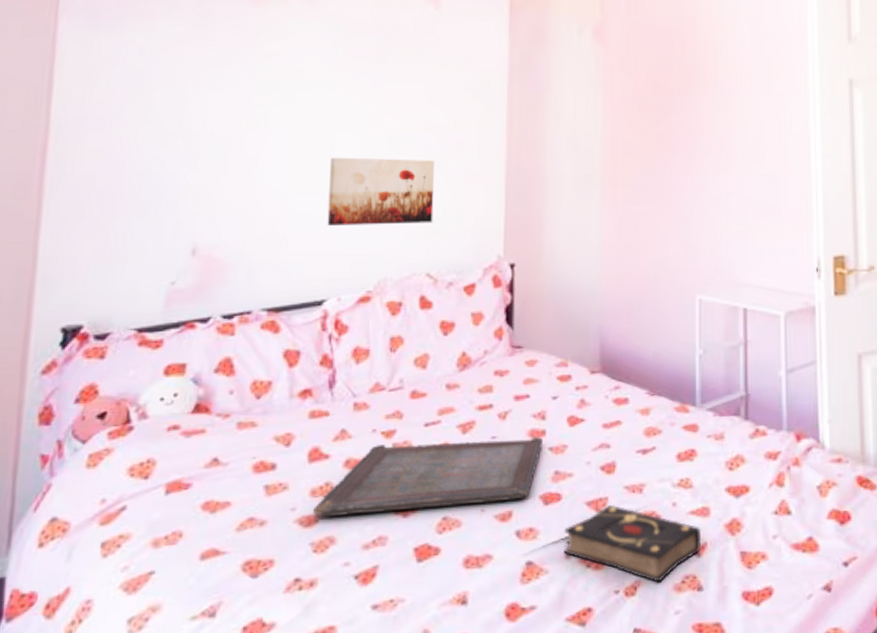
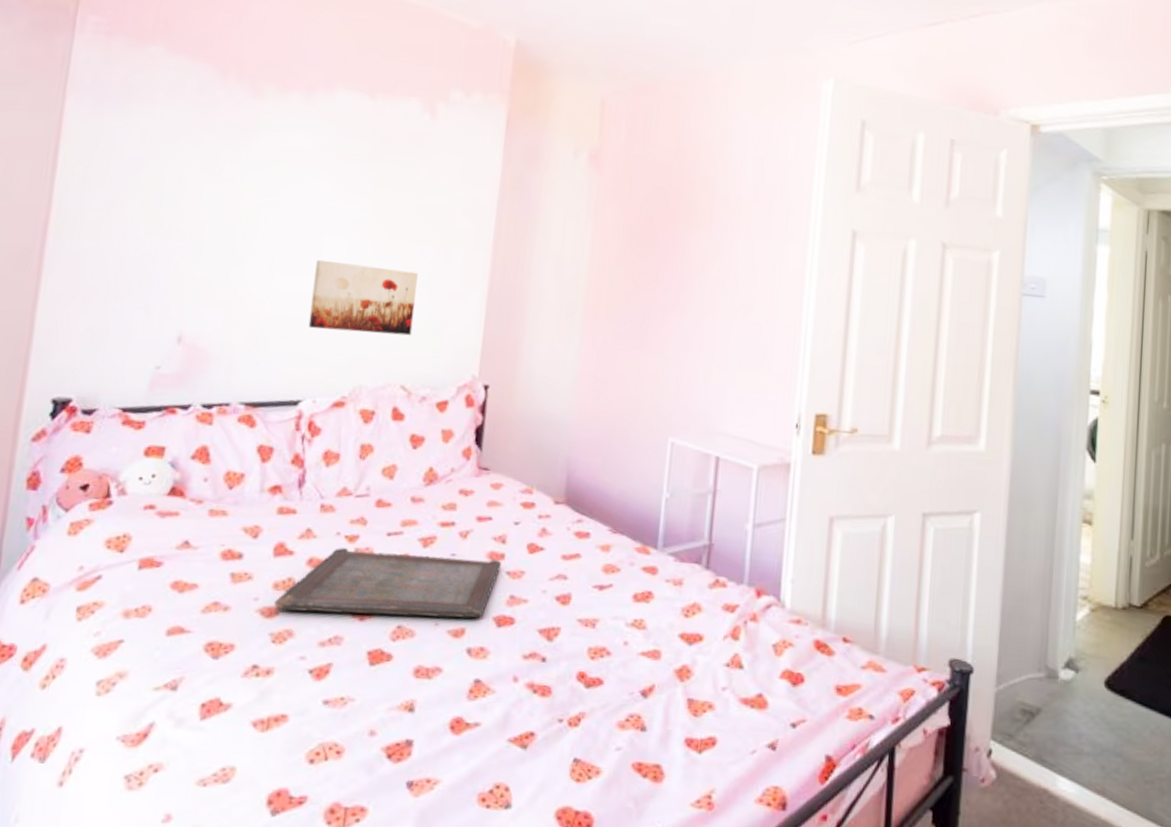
book: present [564,504,702,584] -> none [512,634,651,719]

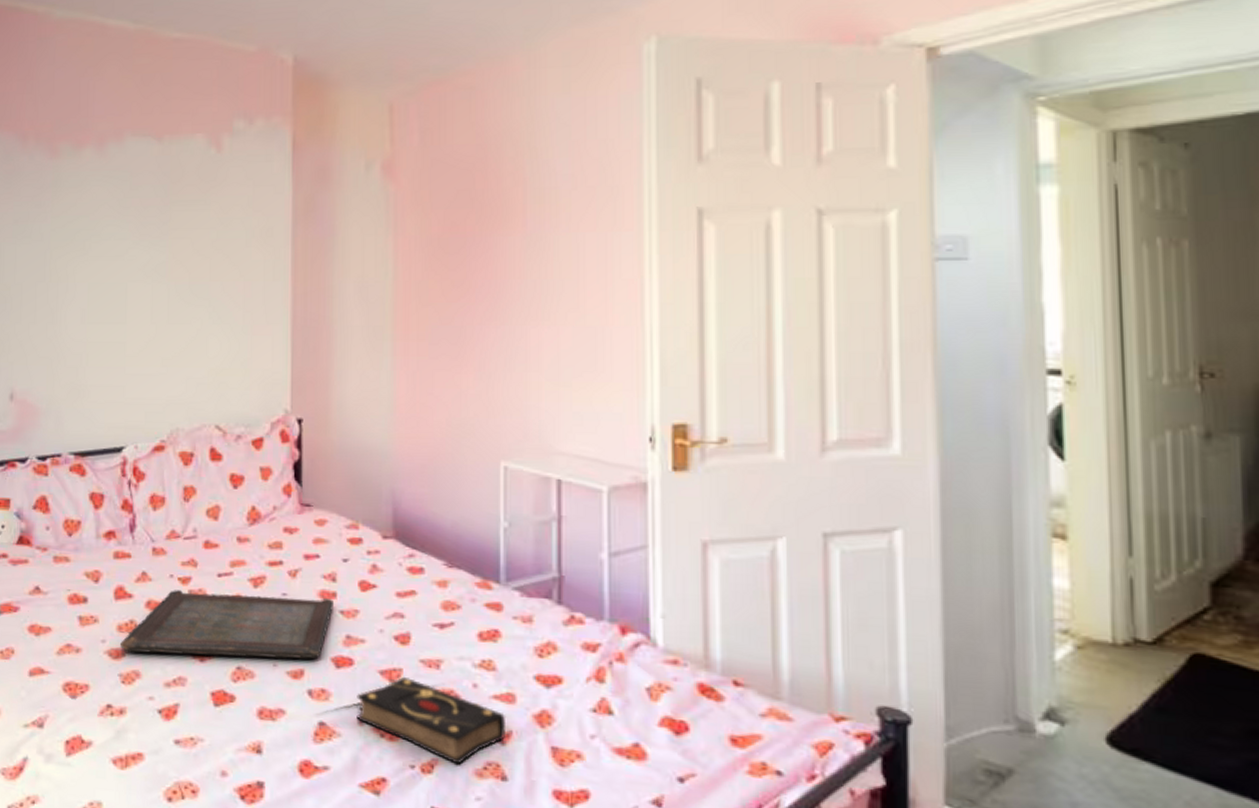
wall art: present [308,259,418,336] -> none [123,307,221,376]
book: none [512,634,651,719] -> present [356,676,507,766]

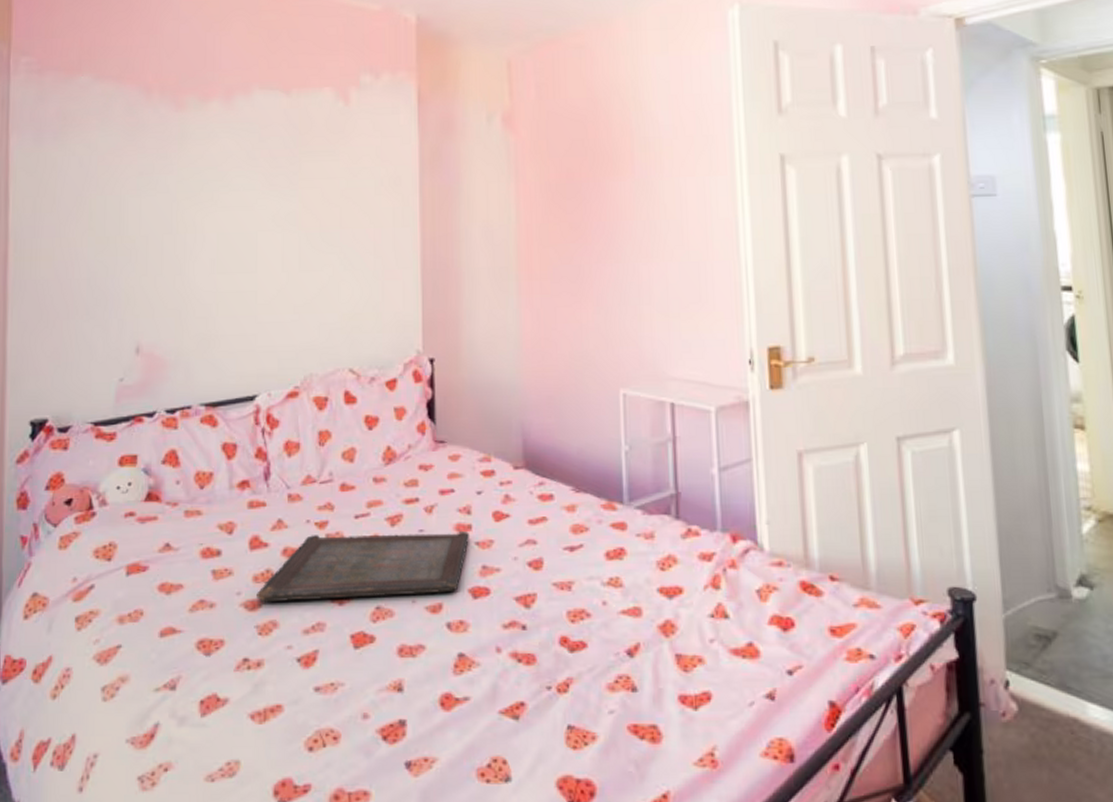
book: present [356,676,507,766] -> none [494,600,634,682]

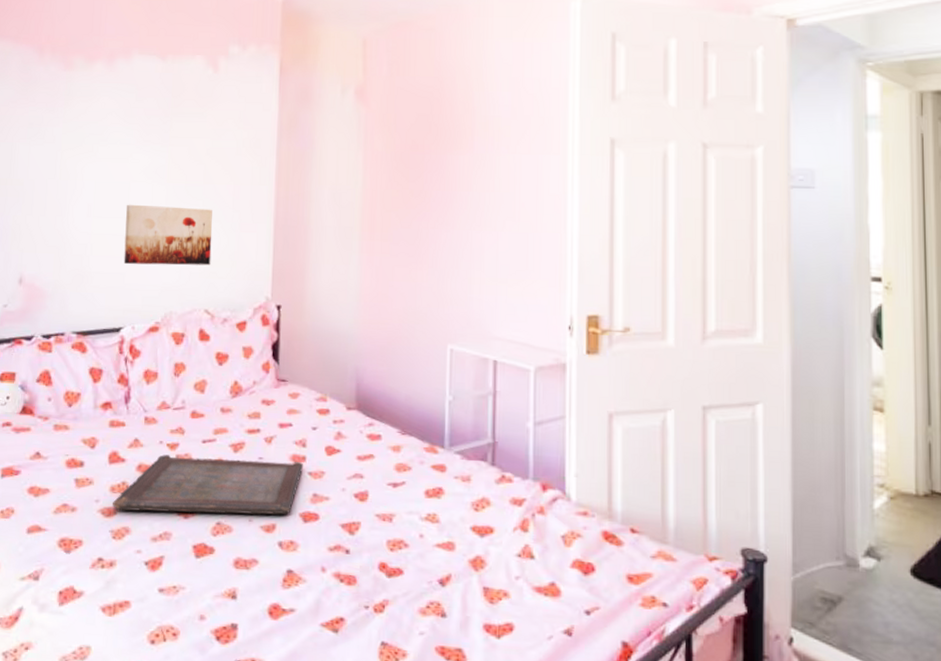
wall art: none [254,256,353,324] -> present [123,204,213,266]

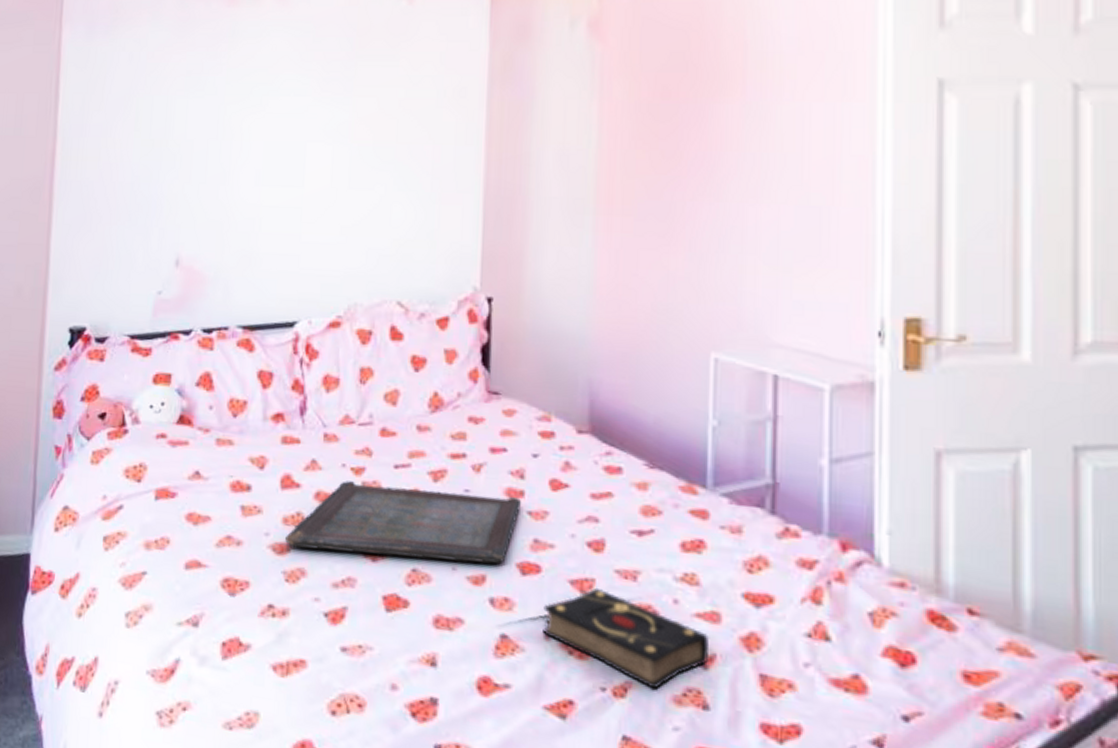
wall art: present [123,204,213,266] -> none [298,169,407,246]
book: none [320,528,447,606] -> present [543,587,710,691]

